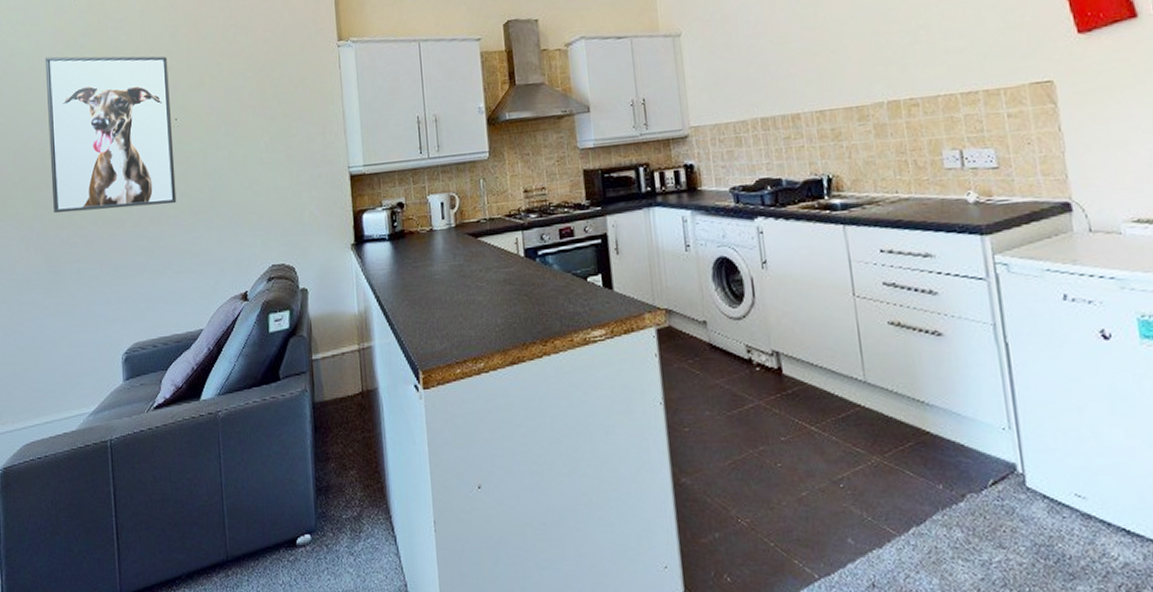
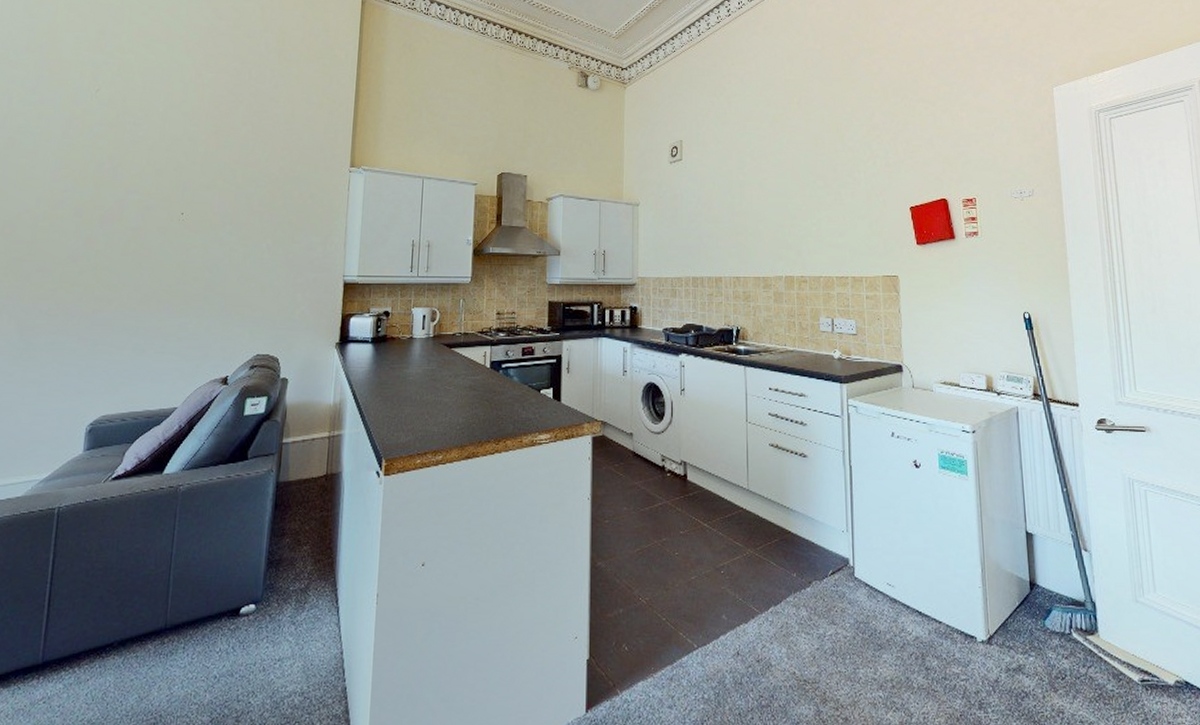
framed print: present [45,56,177,214] -> none [36,139,183,289]

